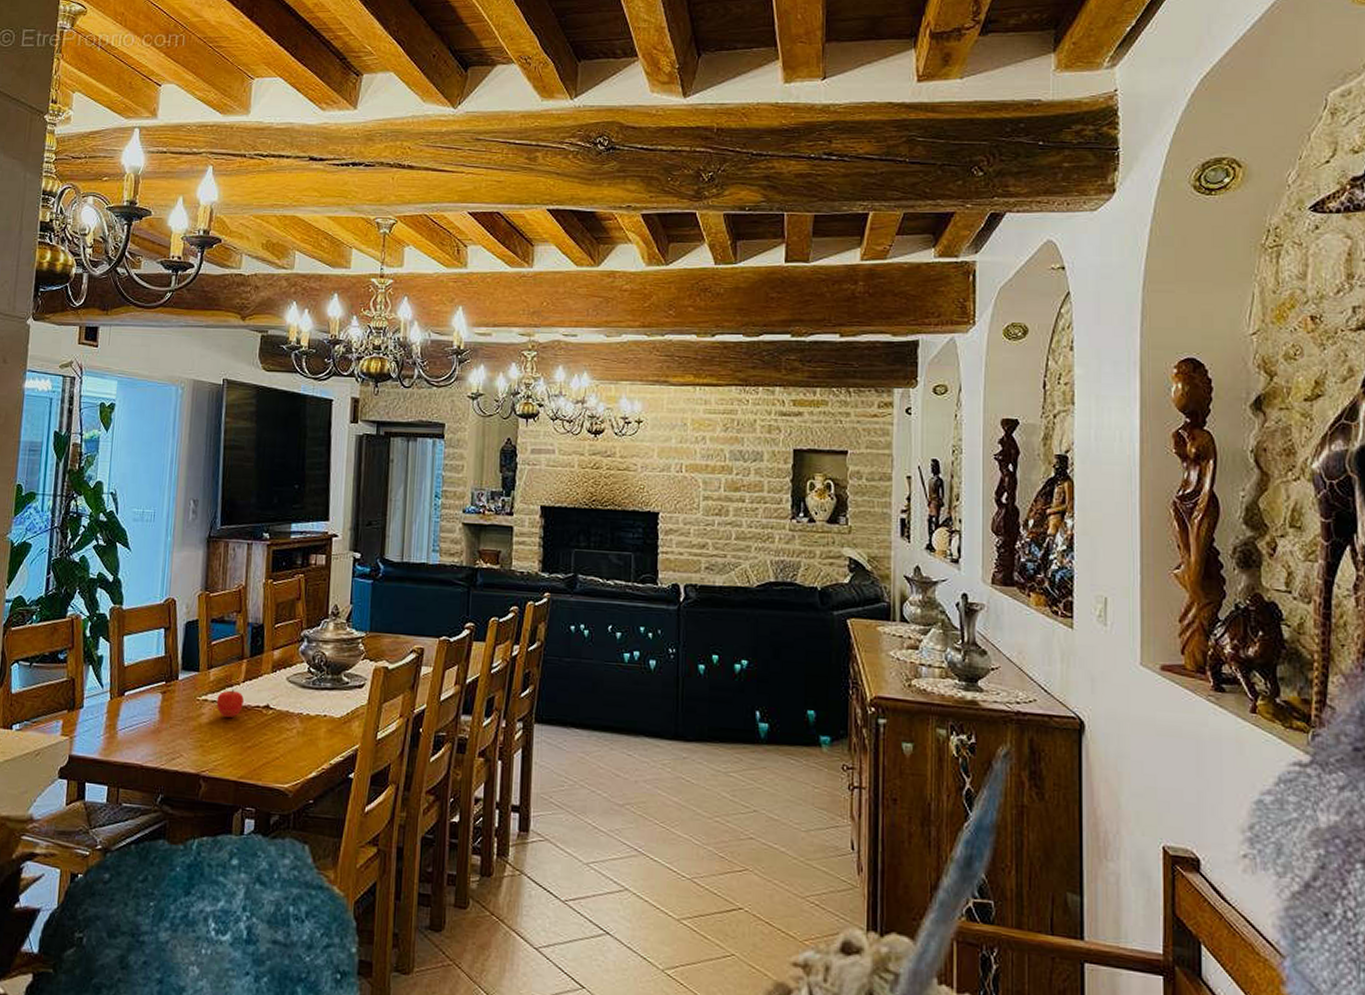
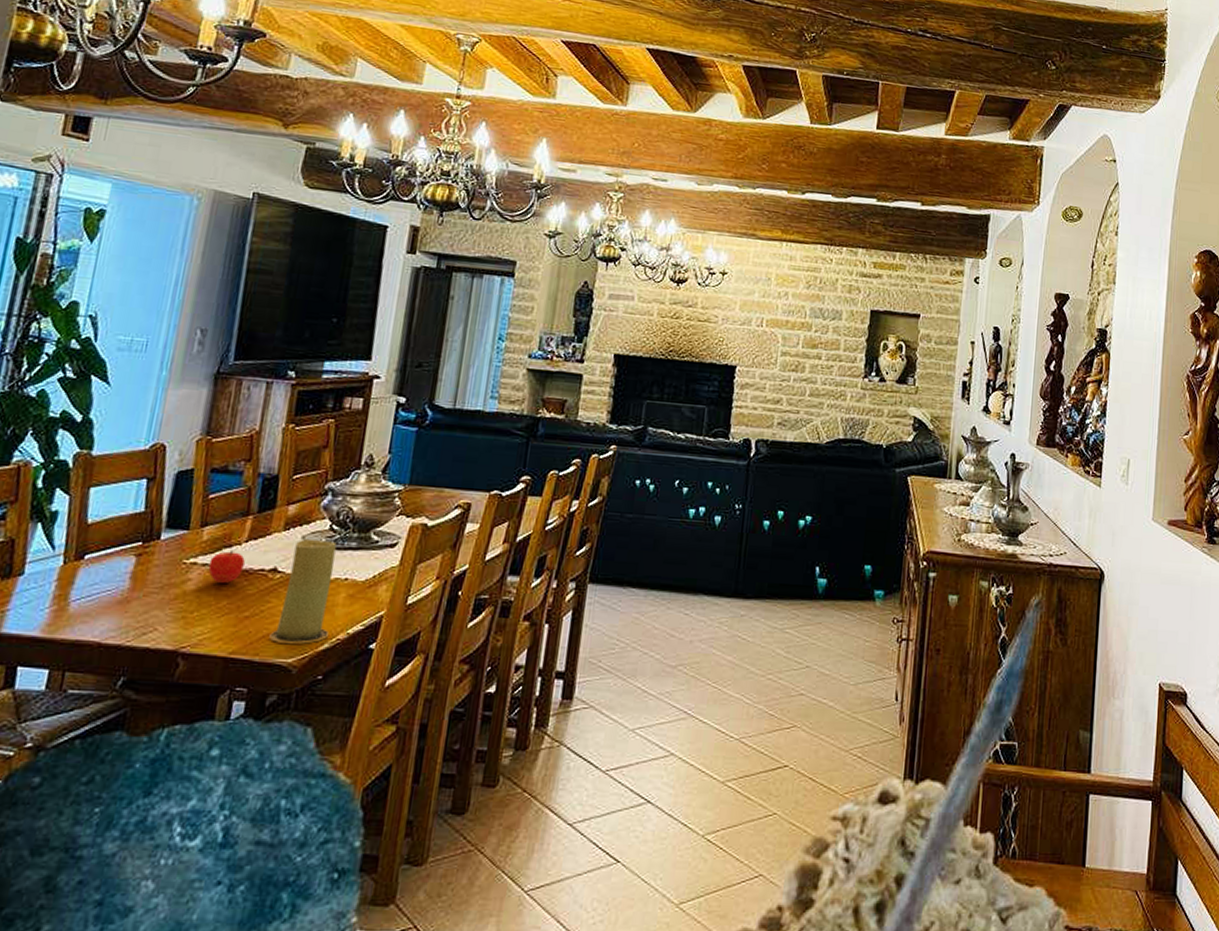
candle: none [268,680,315,772] -> present [269,539,337,645]

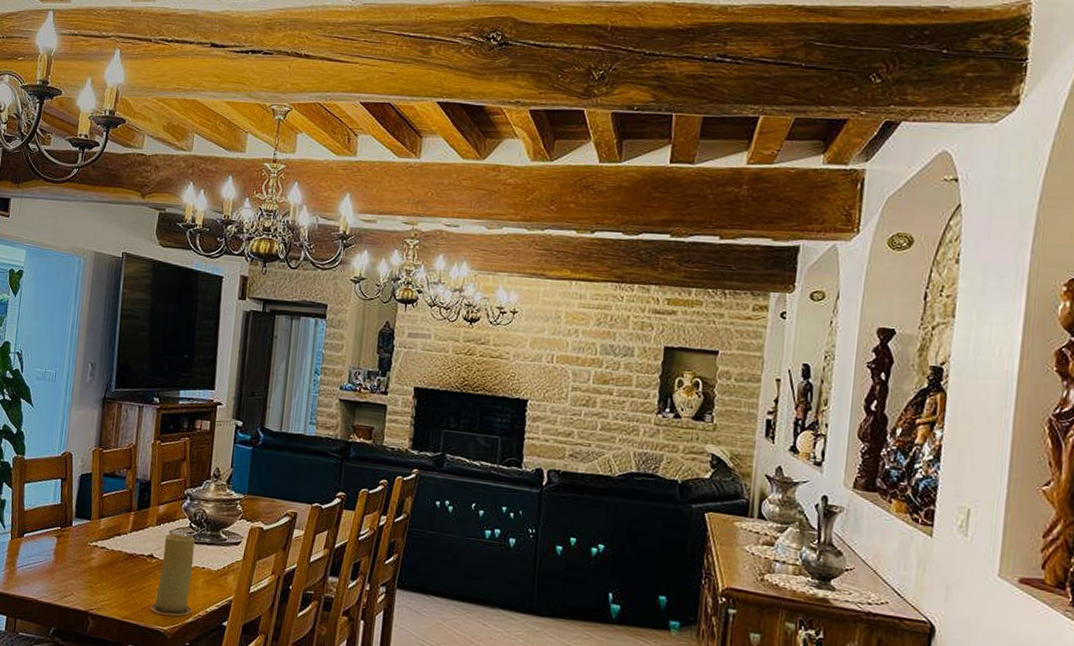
fruit: present [208,550,245,584] -> none [105,538,130,564]

